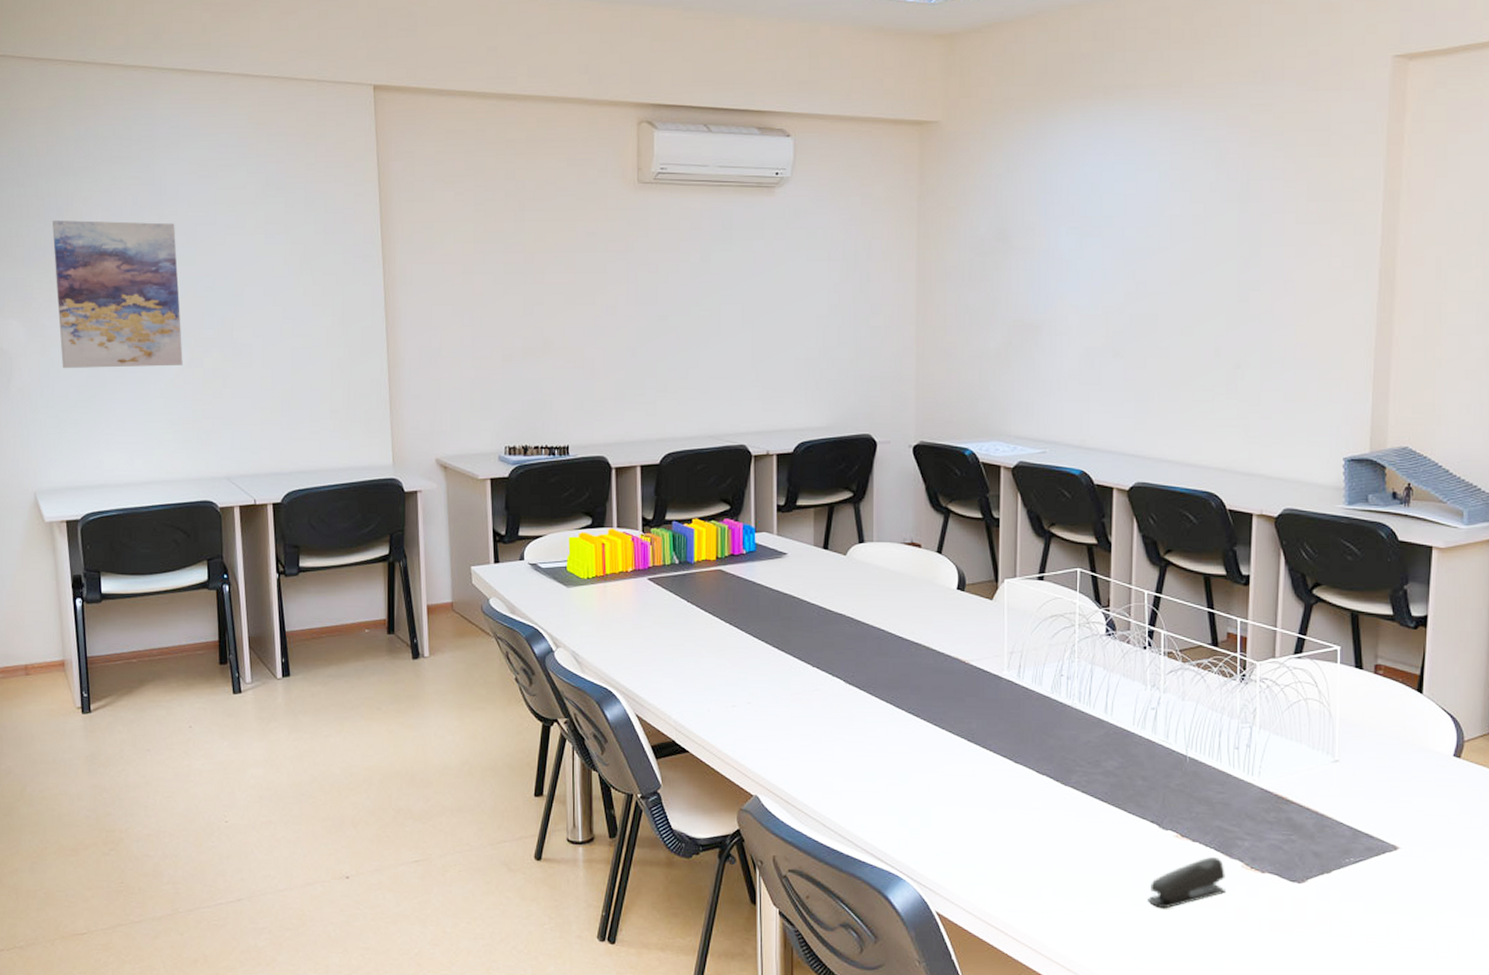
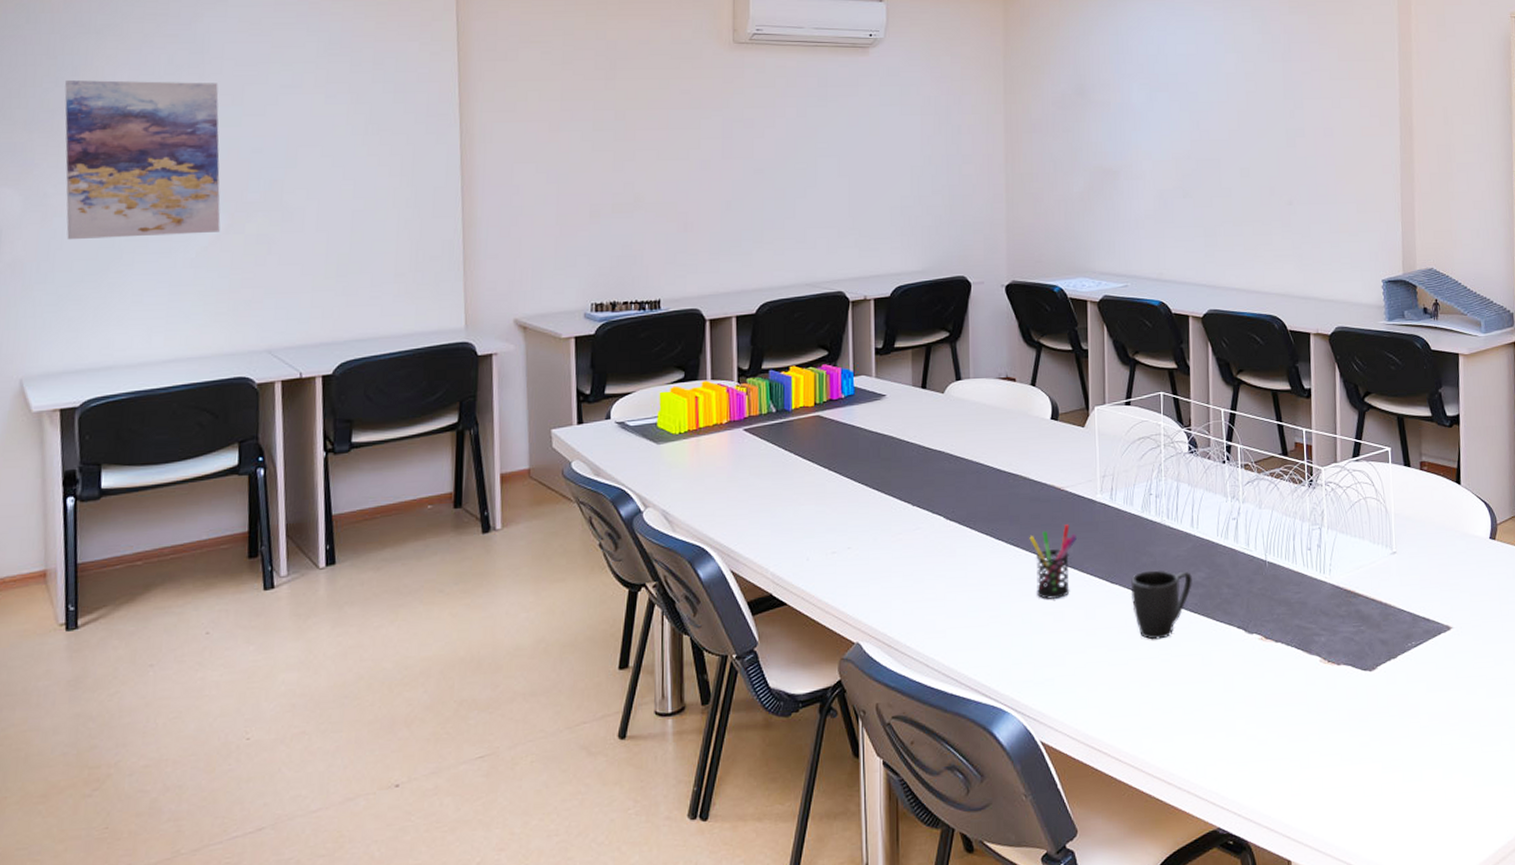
pen holder: none [930,699,980,773] -> present [1029,524,1077,599]
mug: none [1035,754,1103,825] -> present [1130,570,1192,640]
stapler: present [1148,857,1227,909] -> none [1238,655,1308,711]

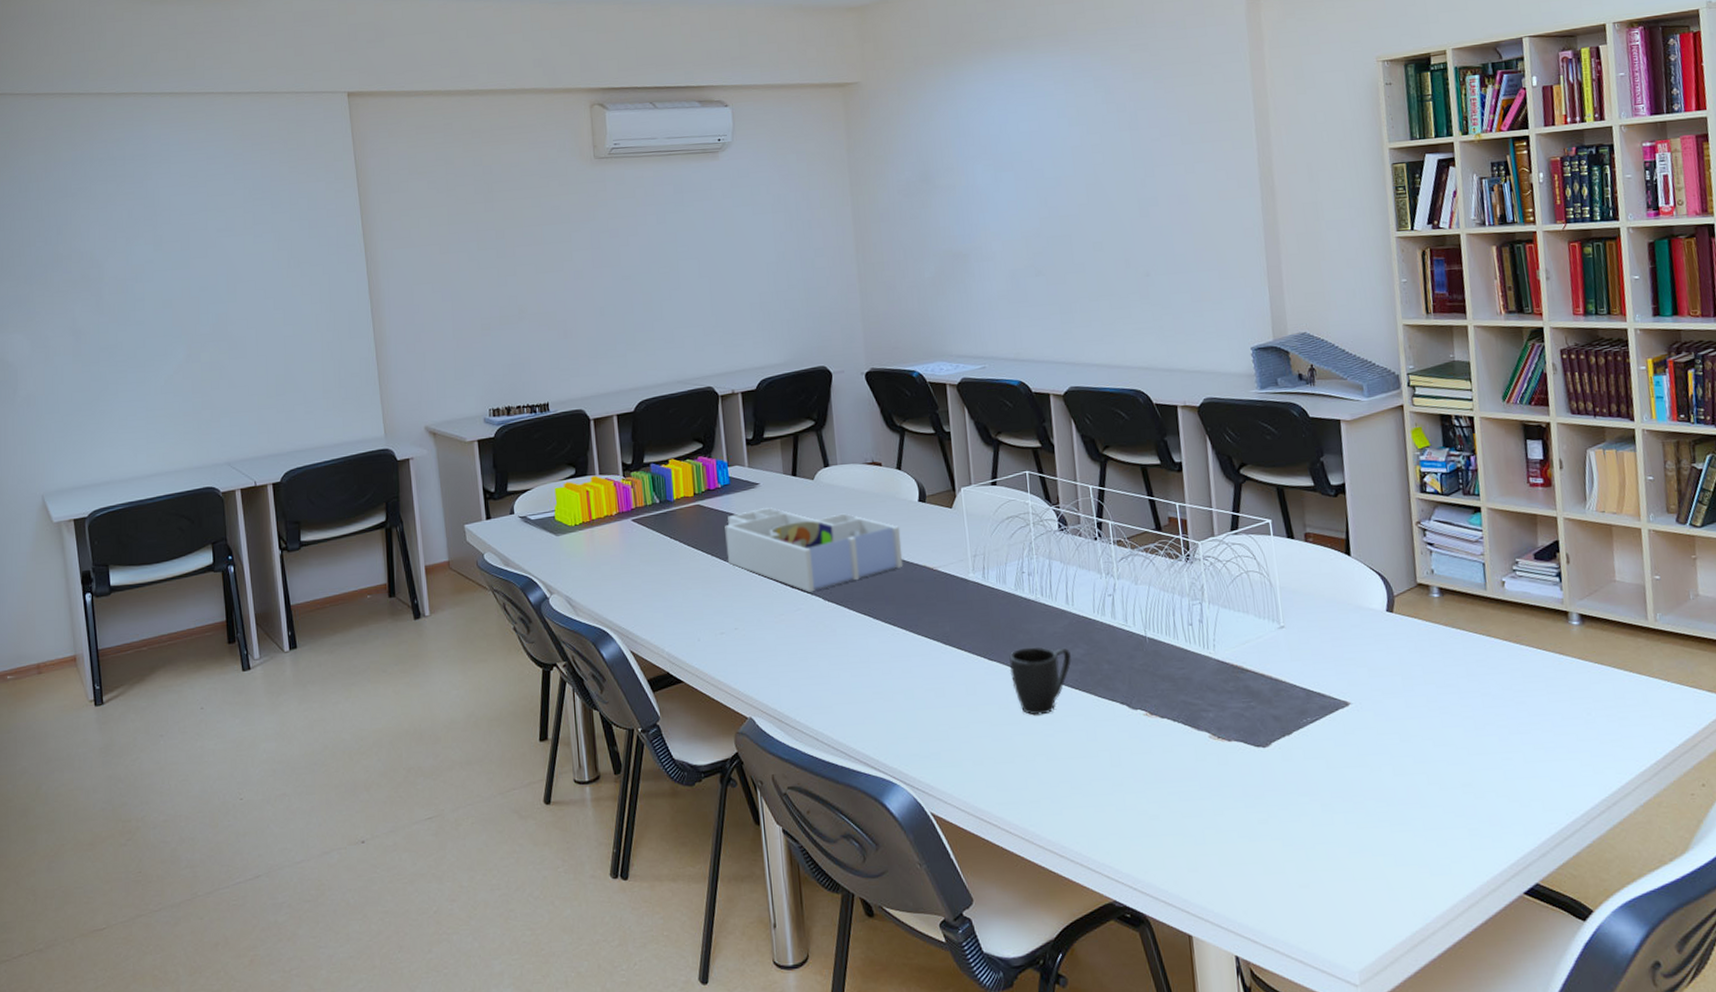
wall art: present [64,79,221,240] -> none [53,231,181,376]
desk organizer: none [845,421,1031,511] -> present [725,507,903,592]
pen holder: present [1029,524,1077,599] -> none [906,603,952,676]

